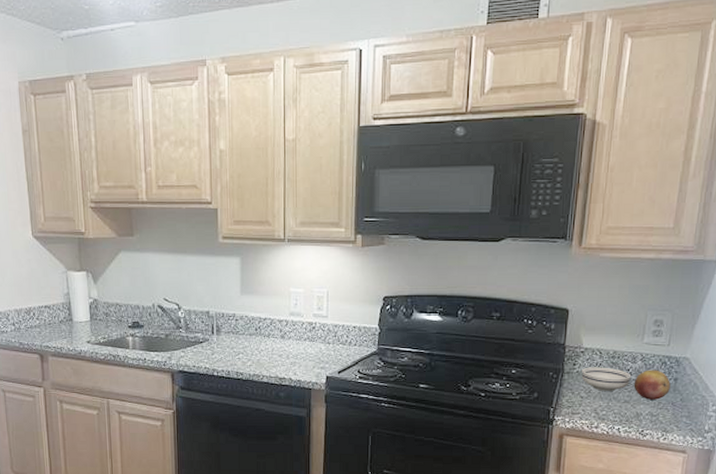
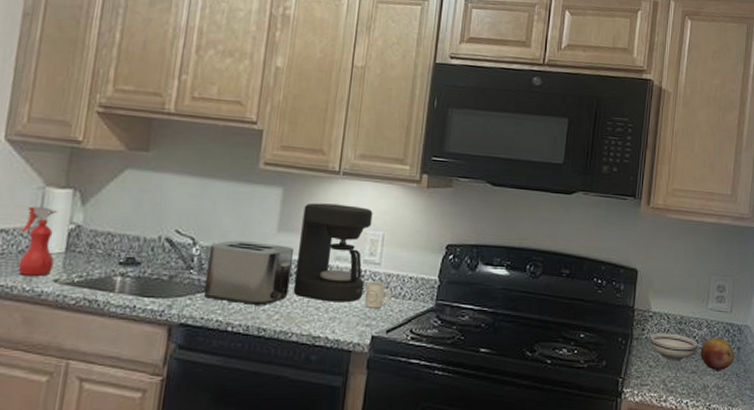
spray bottle: none [58,287,84,339] -> present [18,206,57,276]
toaster: none [191,304,256,356] -> present [203,240,293,306]
coffee maker: none [259,268,317,350] -> present [293,203,373,303]
mug: none [317,331,340,354] -> present [364,281,392,308]

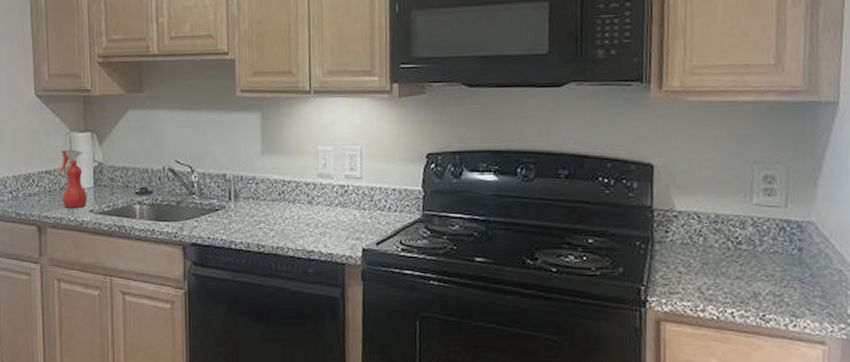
toaster: present [203,240,293,306] -> none [205,165,279,225]
coffee maker: present [293,203,373,303] -> none [282,123,349,218]
mug: present [364,281,392,308] -> none [350,195,377,222]
bowl: present [650,333,698,360] -> none [677,234,742,264]
fruit: present [700,337,734,370] -> none [745,237,794,275]

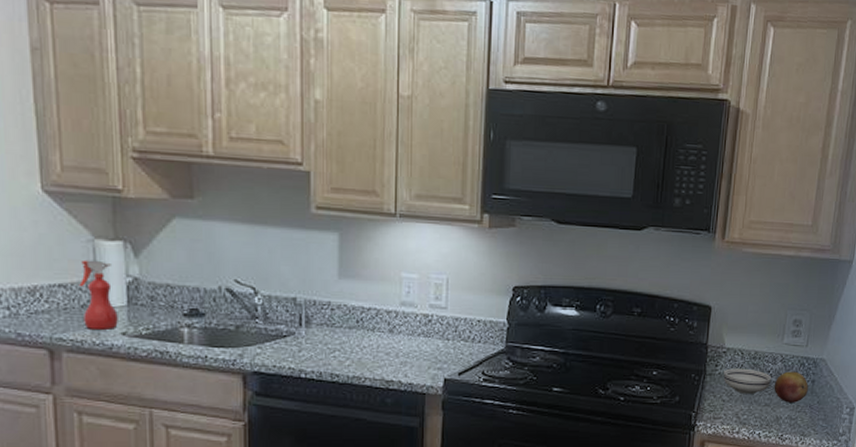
bowl: none [677,234,742,264] -> present [723,368,772,394]
fruit: none [745,237,794,275] -> present [774,371,808,403]

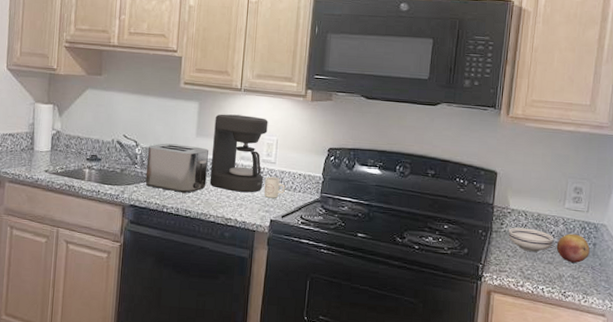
spray bottle: present [79,260,118,329] -> none [22,117,44,168]
toaster: none [271,289,357,353] -> present [145,143,208,194]
coffee maker: none [361,247,435,347] -> present [209,114,268,193]
mug: none [433,325,461,352] -> present [264,176,285,198]

